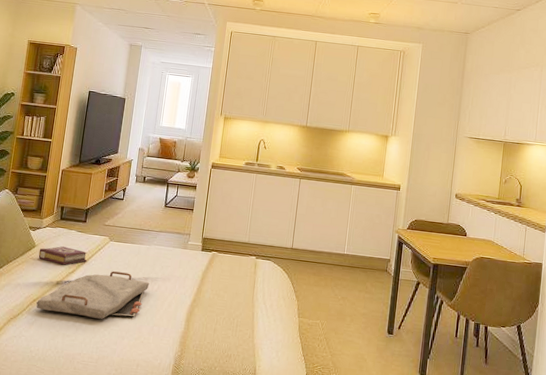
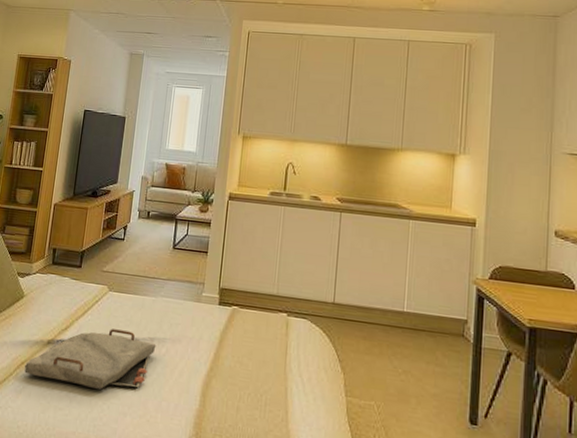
book: present [38,246,88,265] -> none [27,297,83,320]

